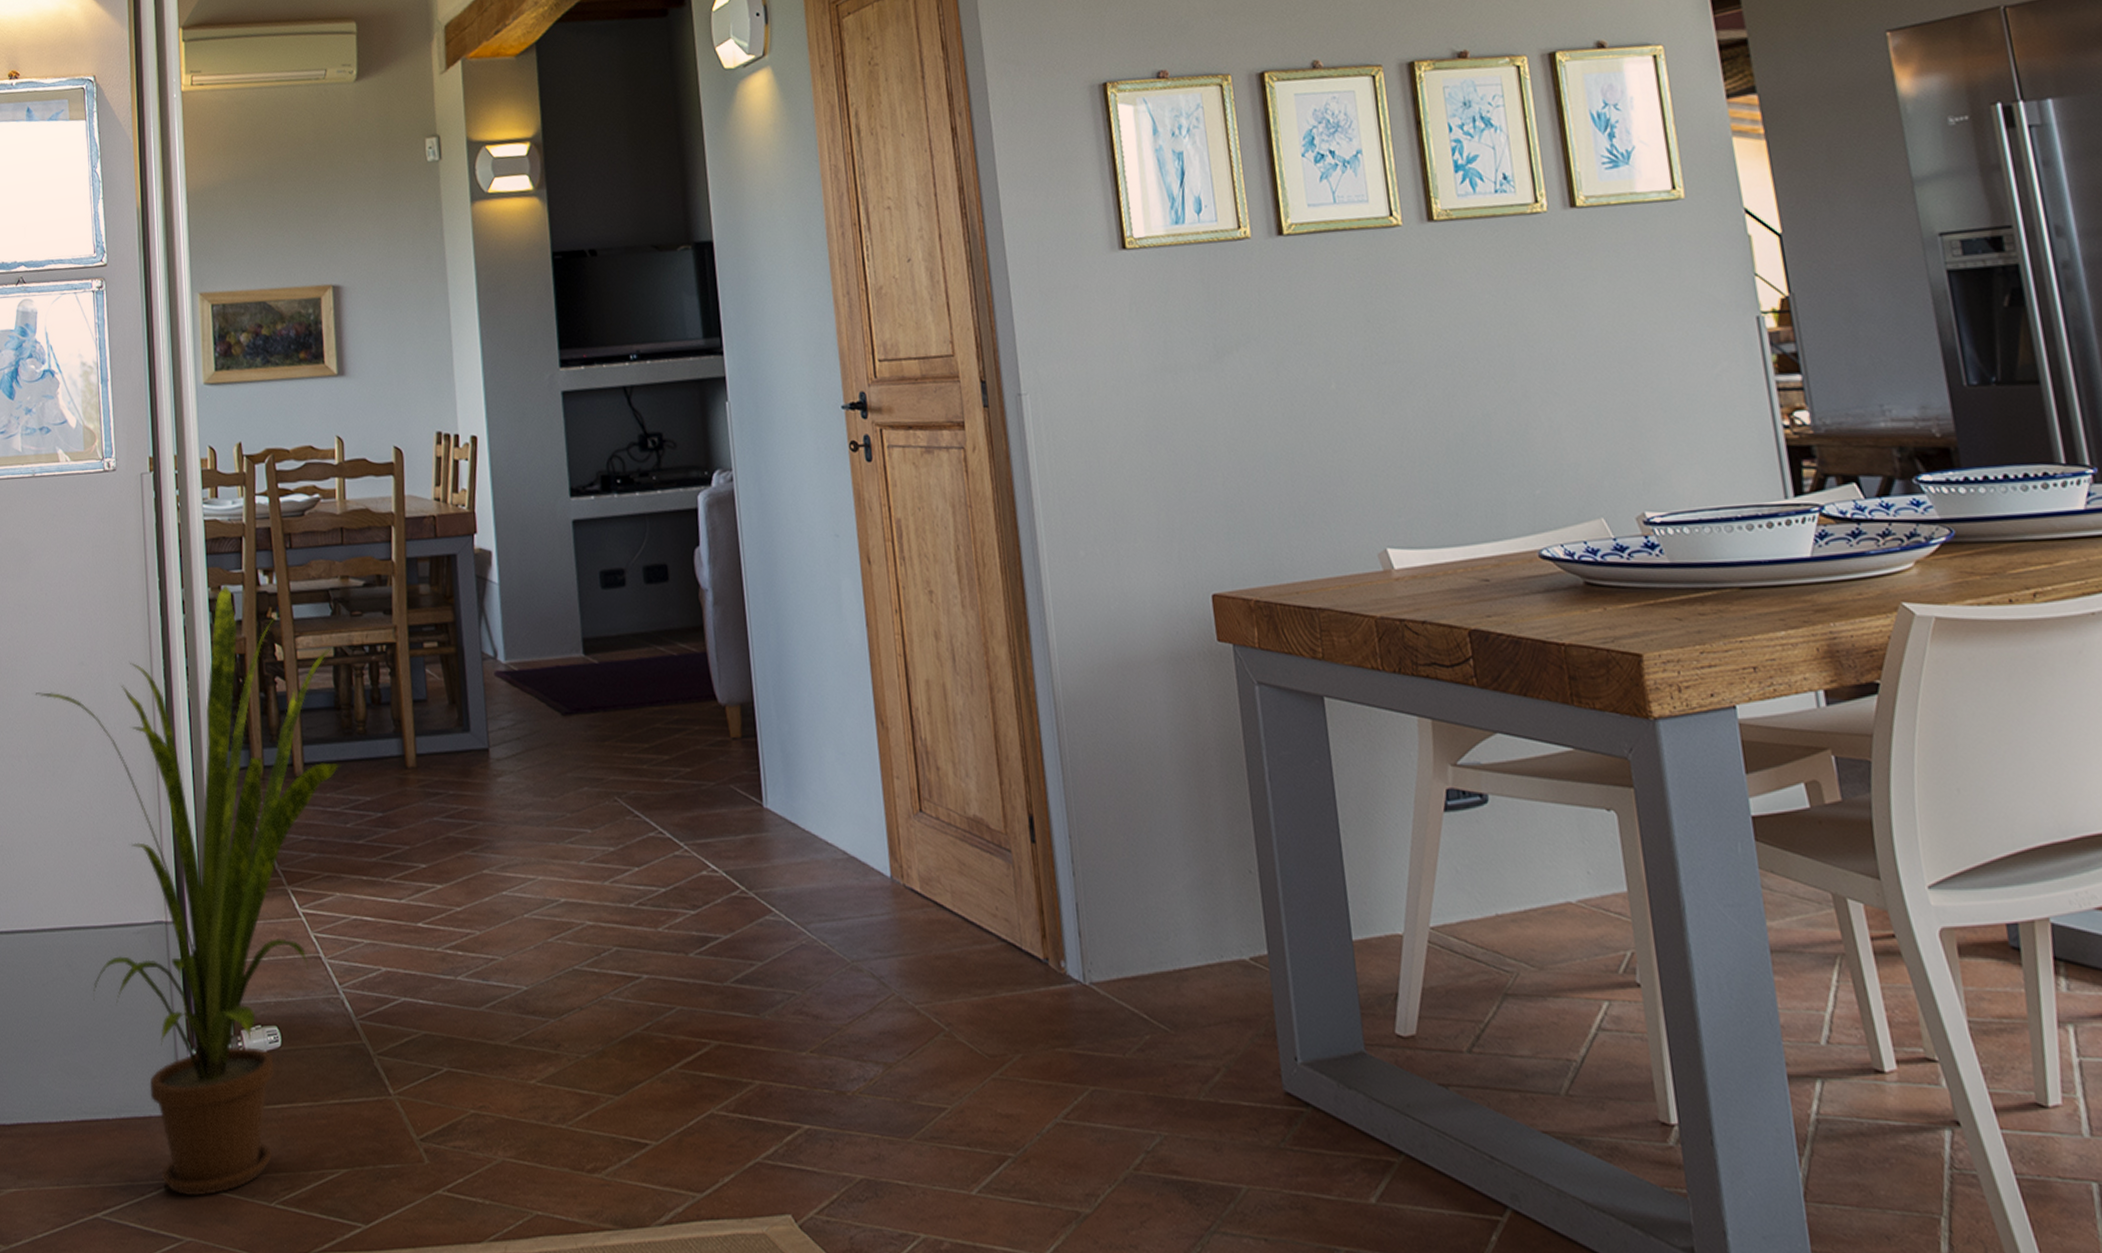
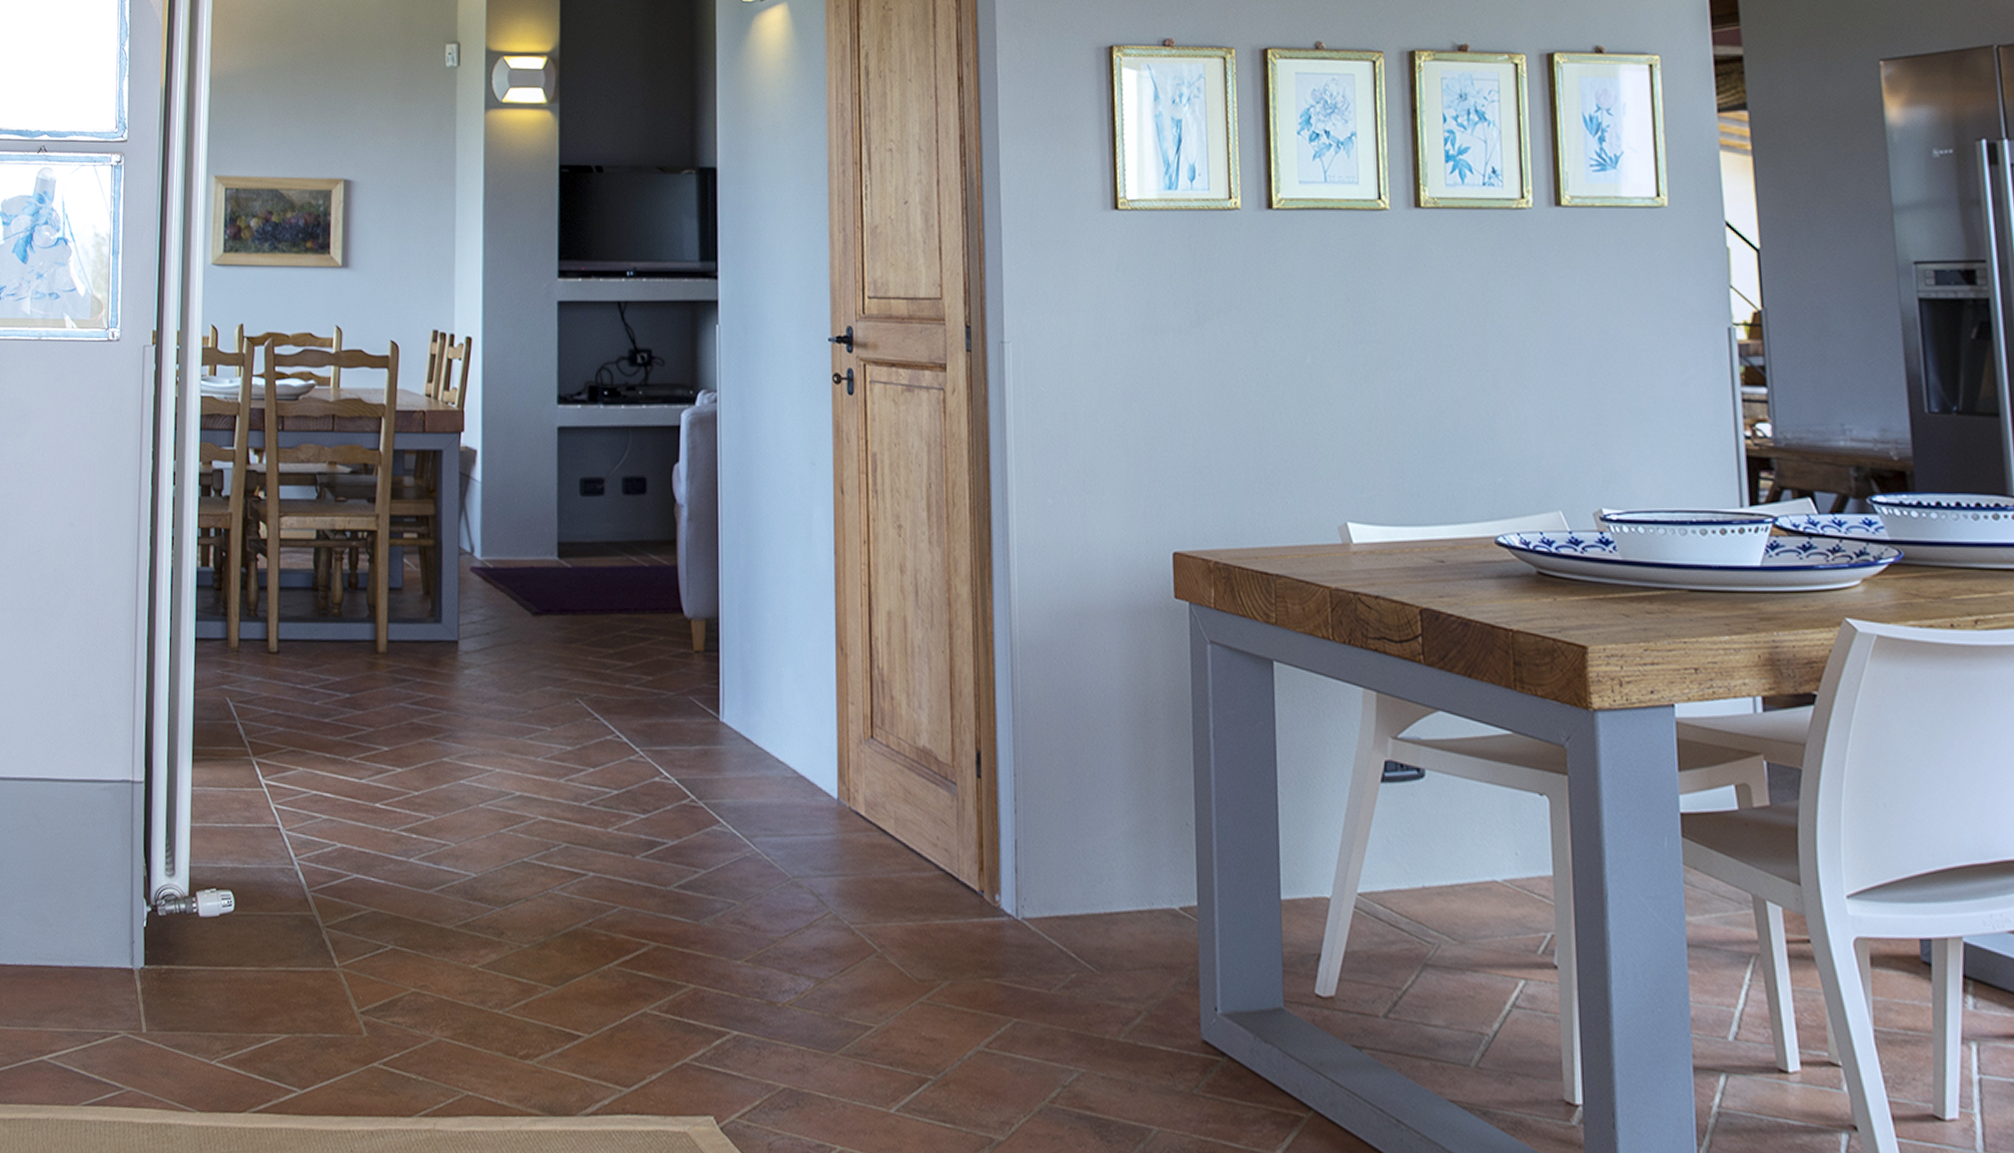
house plant: present [35,584,340,1196] -> none [23,460,317,1049]

